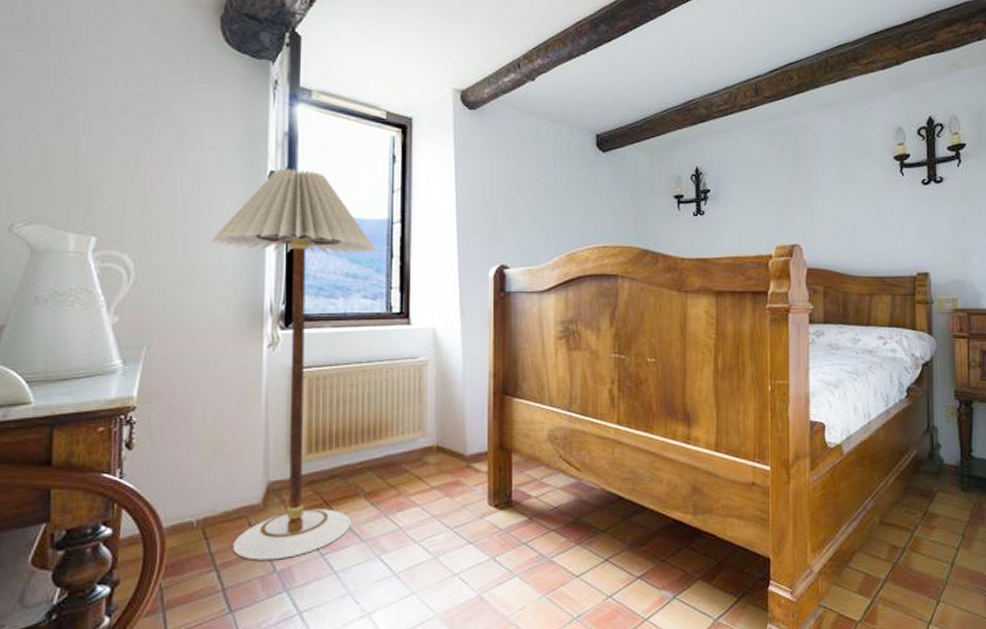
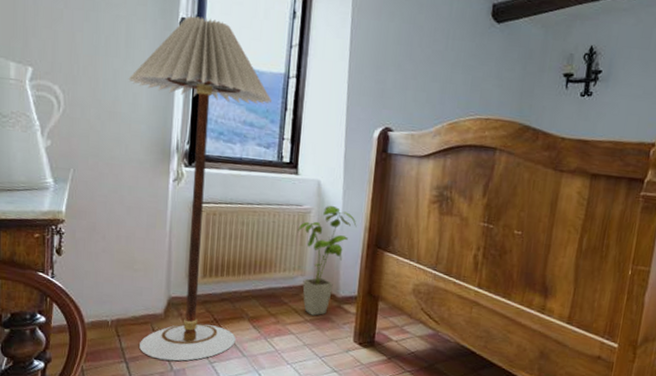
house plant: none [414,353,480,481] -> present [297,205,357,316]

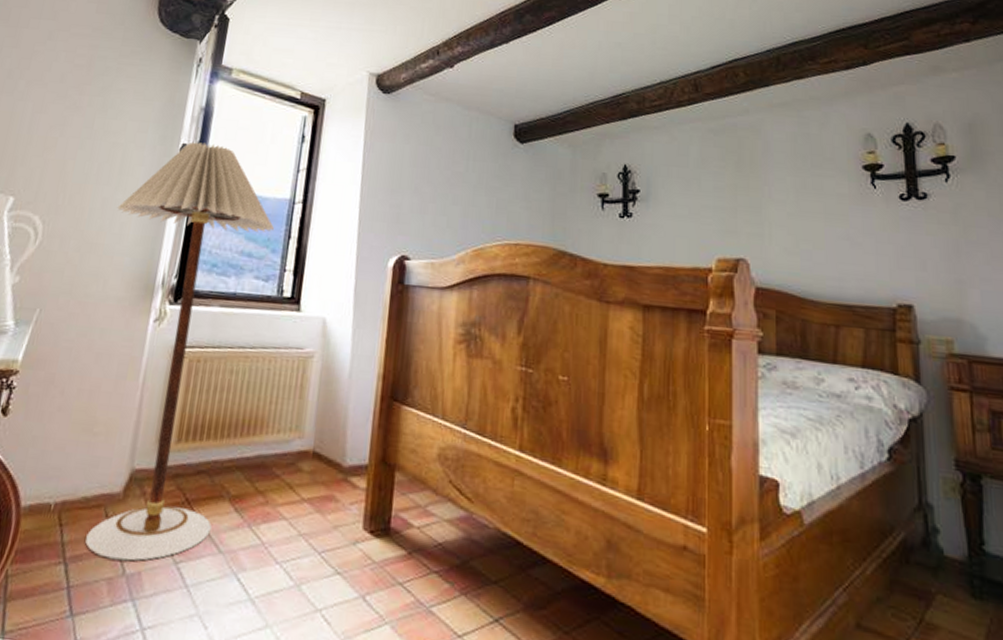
house plant: present [297,205,357,316] -> none [296,347,369,493]

